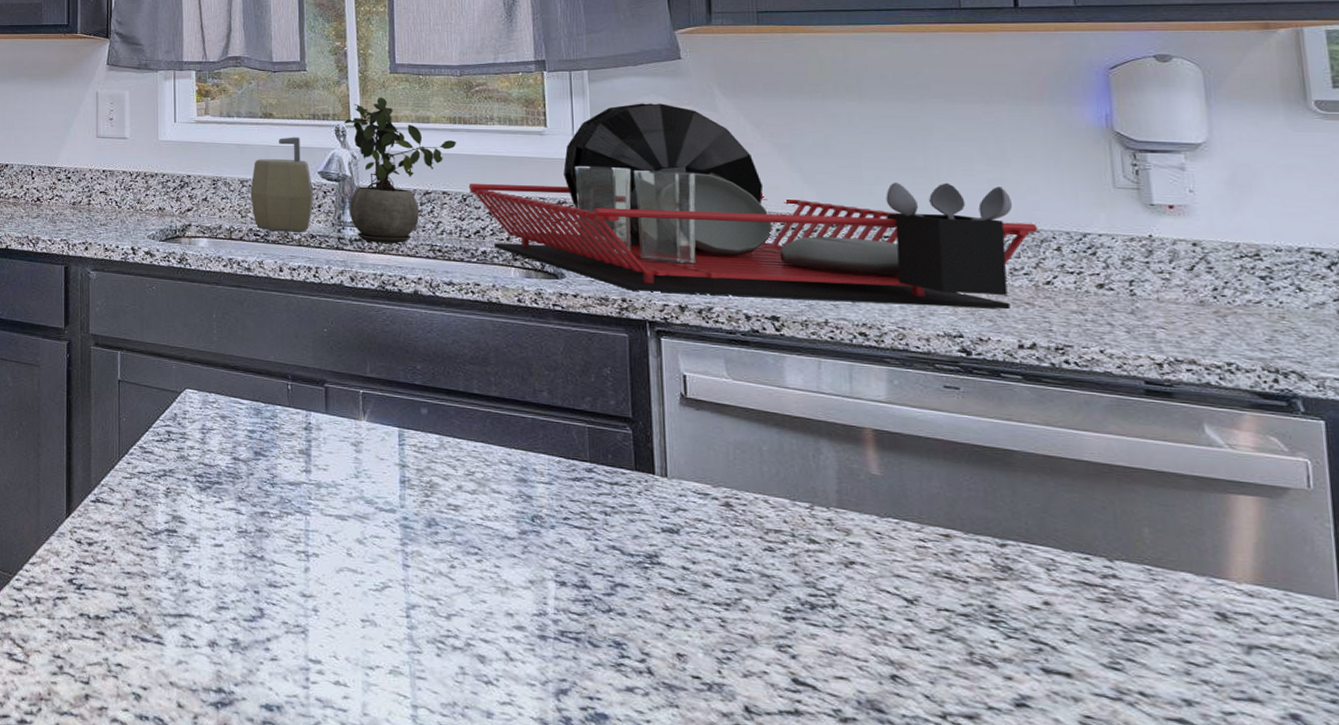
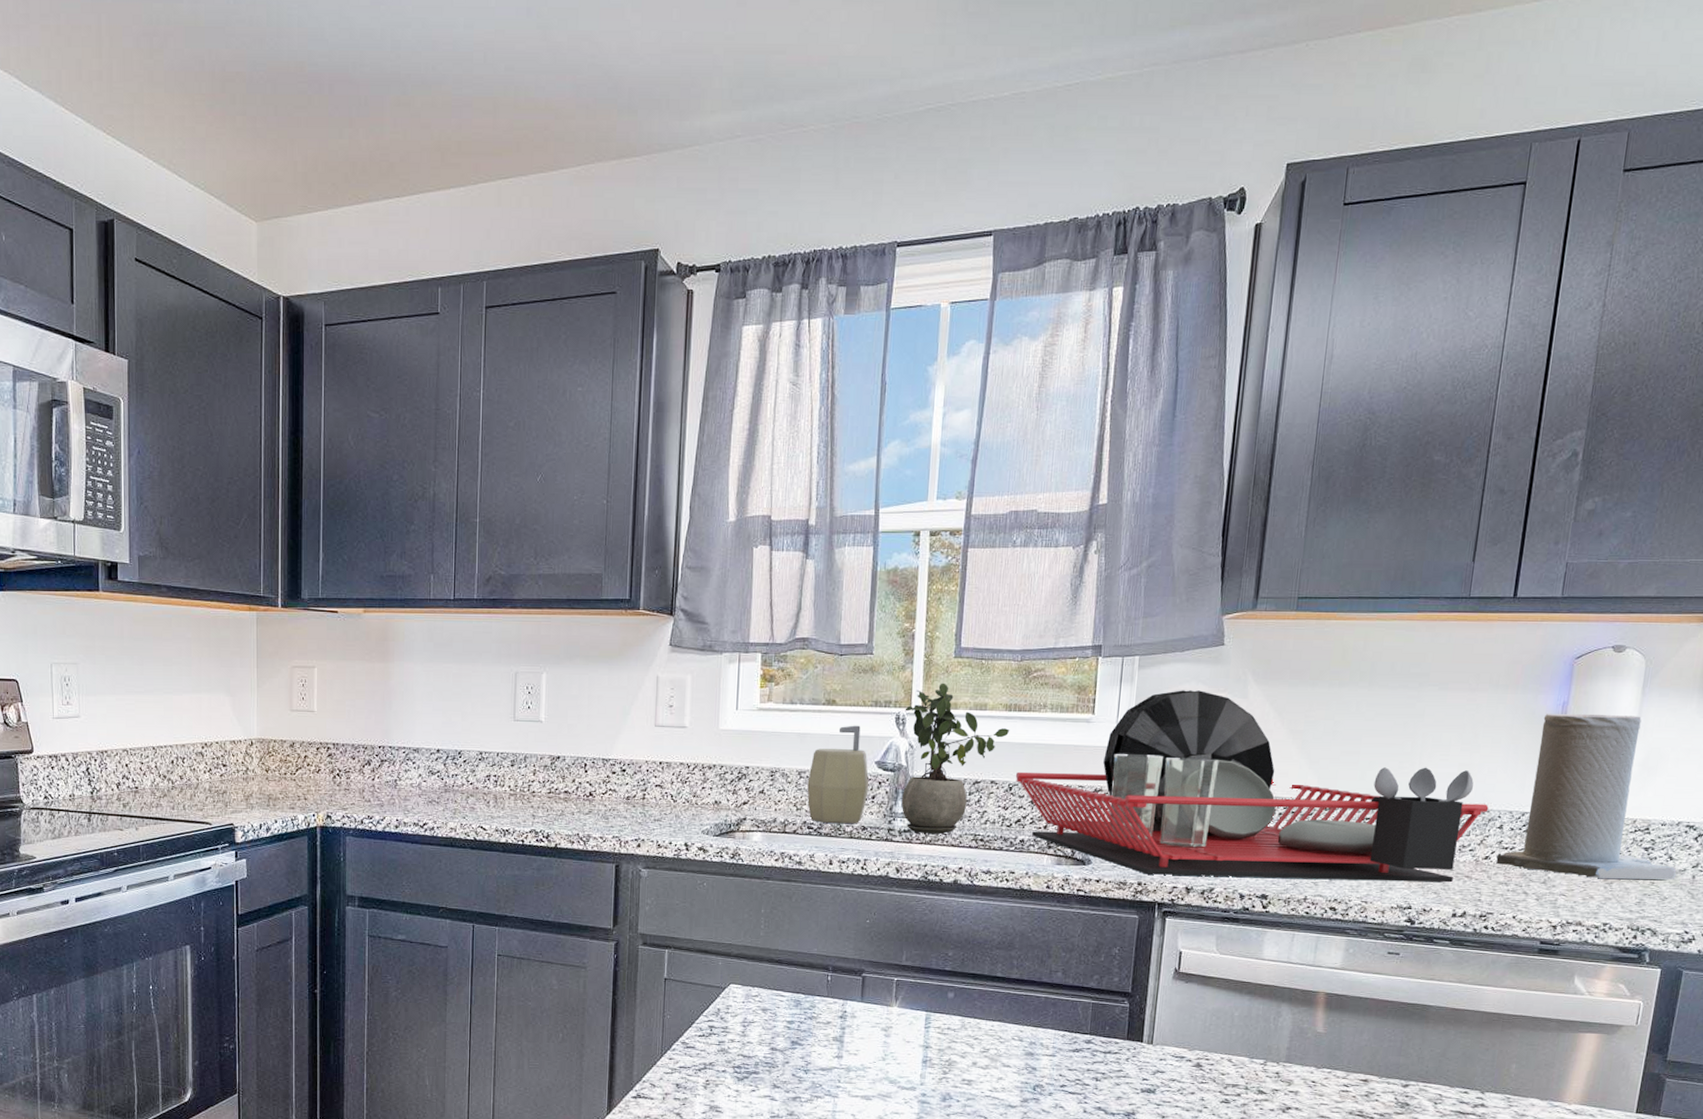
paper towel: none [1061,126,1315,315] -> present [1496,713,1678,880]

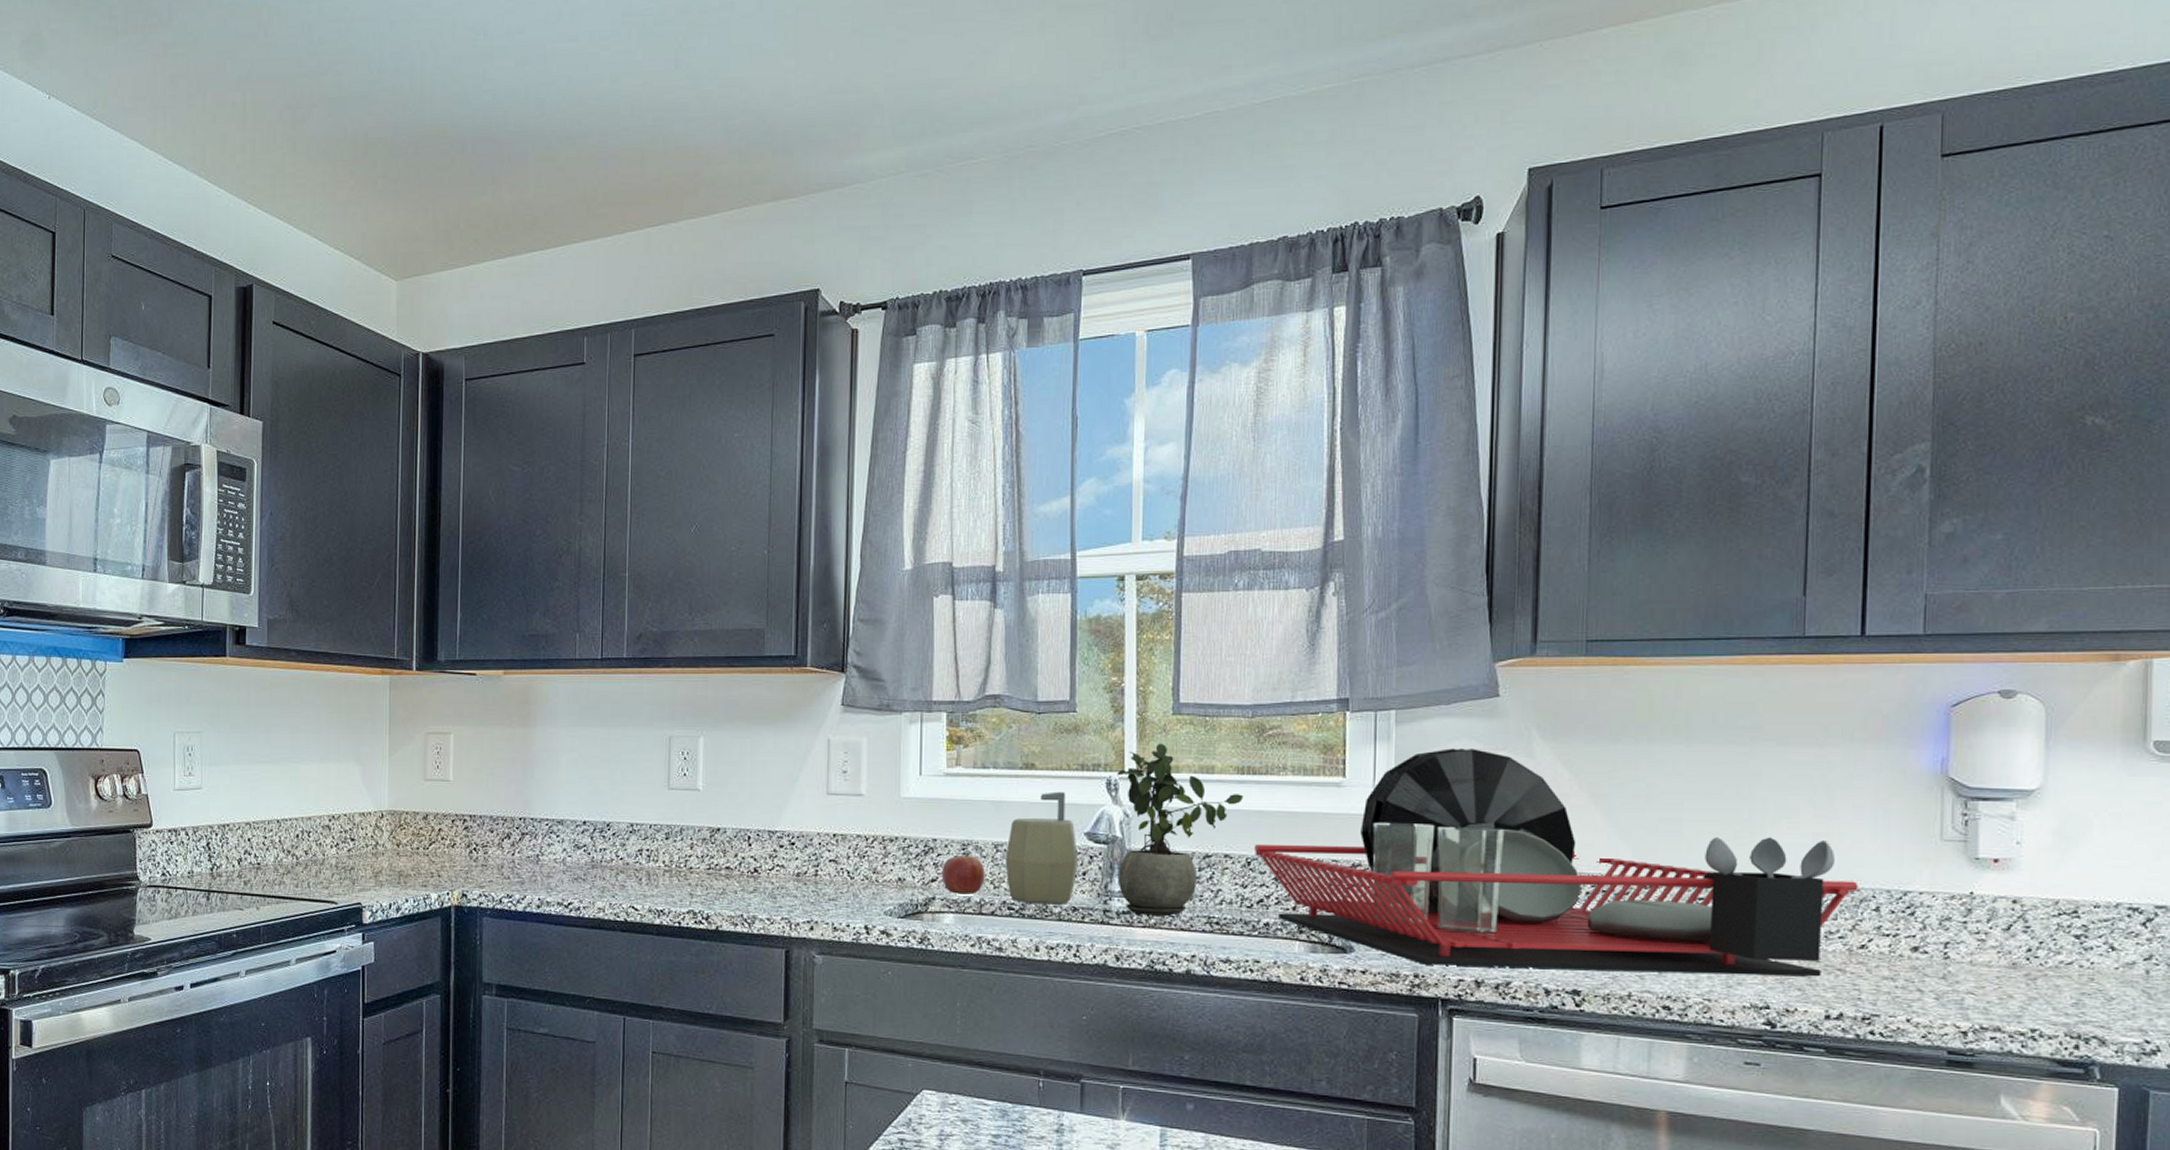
fruit: none [752,778,790,817] -> present [941,852,985,896]
paper towel: present [1496,713,1678,880] -> none [1876,771,2125,975]

